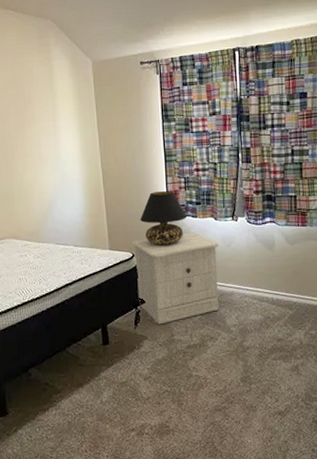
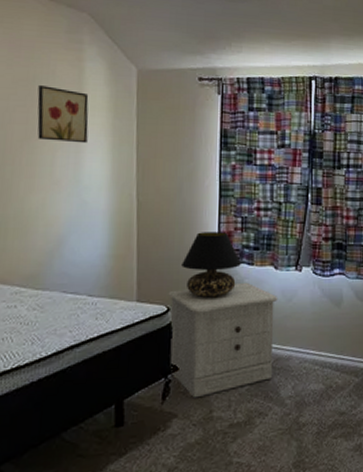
wall art: none [22,84,61,128] -> present [37,85,89,144]

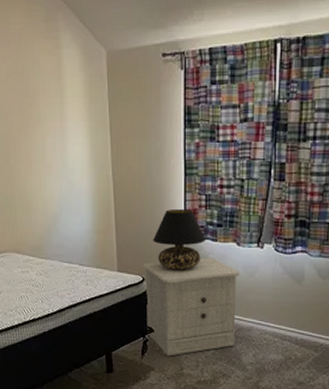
wall art: present [37,85,89,144] -> none [27,76,69,129]

